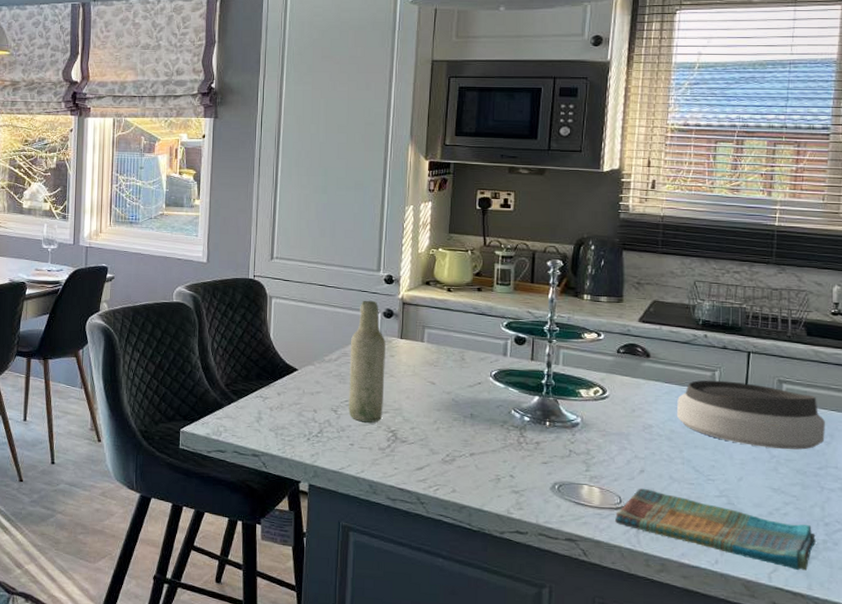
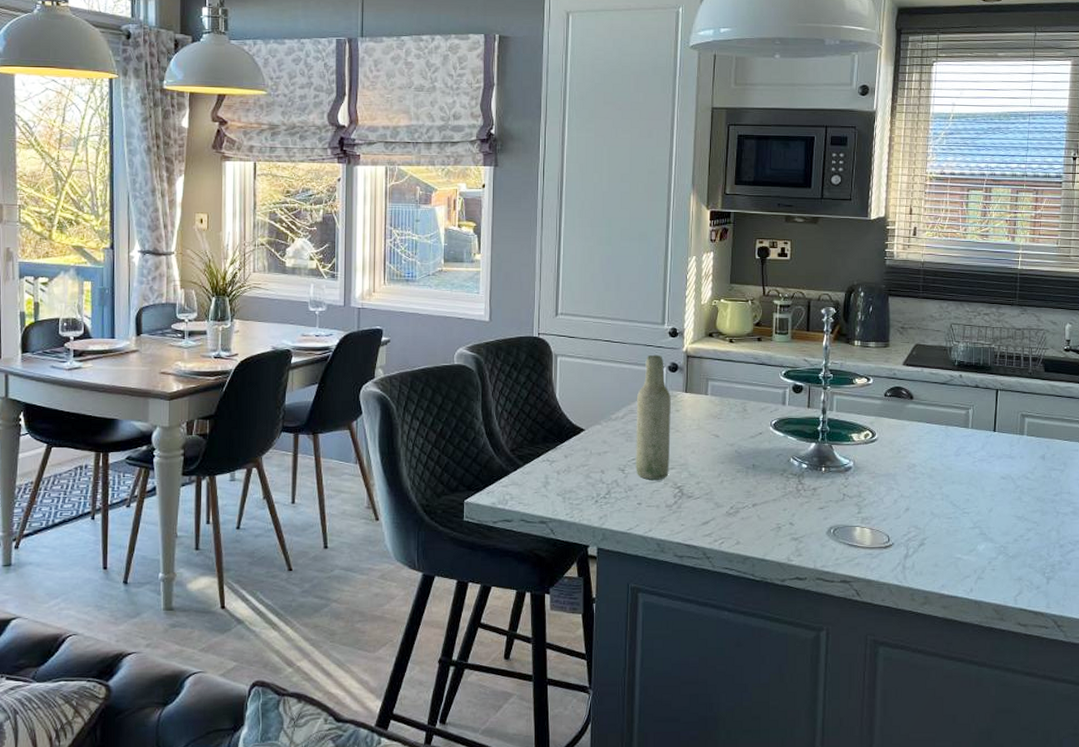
dish towel: present [614,488,816,570] -> none [883,525,1053,591]
bowl: present [676,380,825,450] -> none [936,418,1060,479]

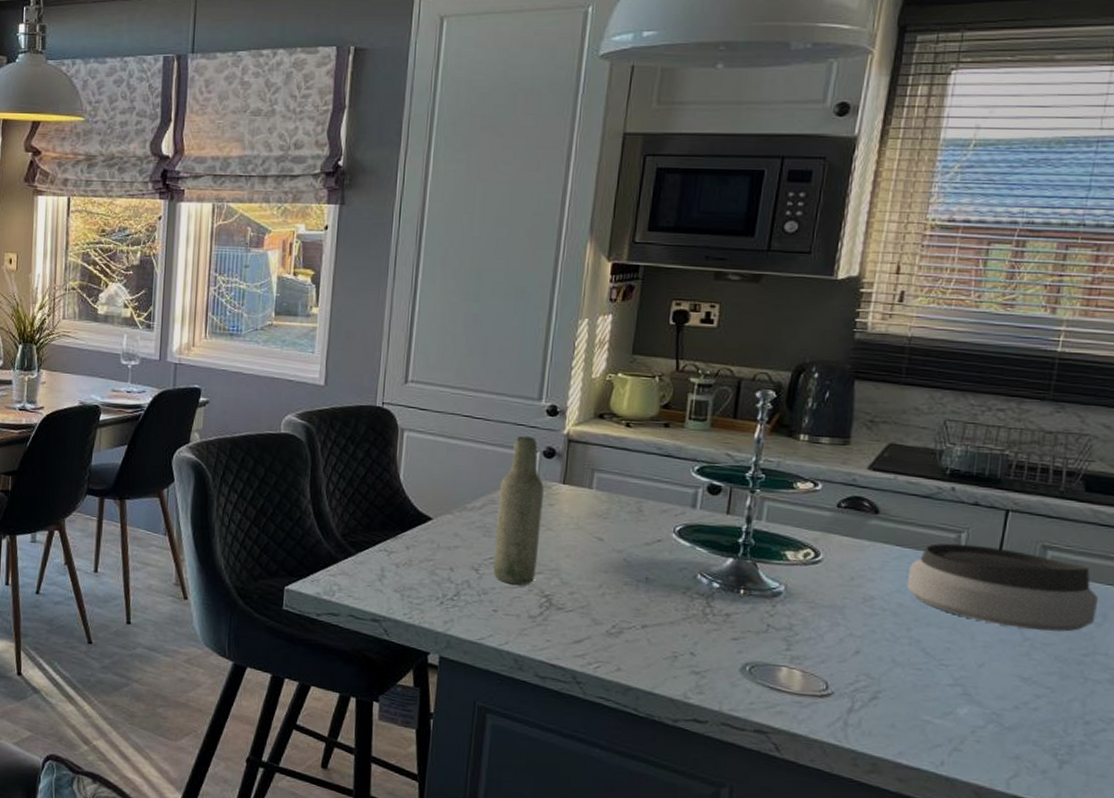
bowl: none [936,418,1060,479] -> present [906,543,1098,632]

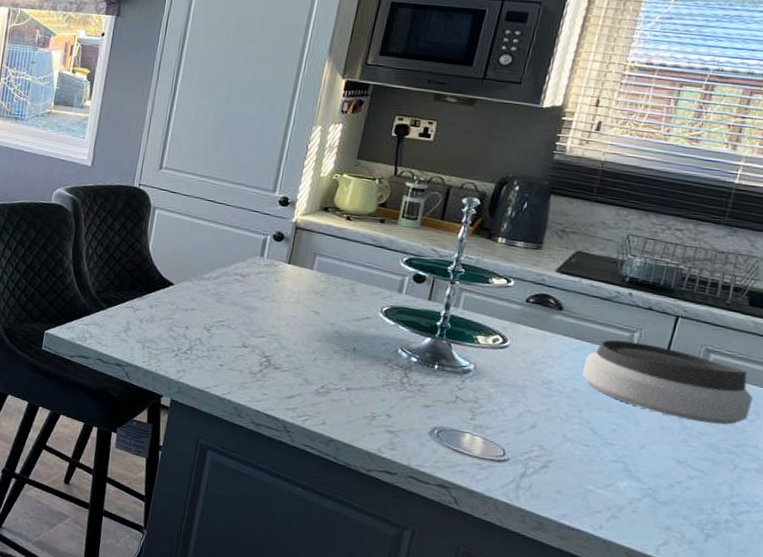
bottle: present [493,435,544,585] -> none [222,221,272,346]

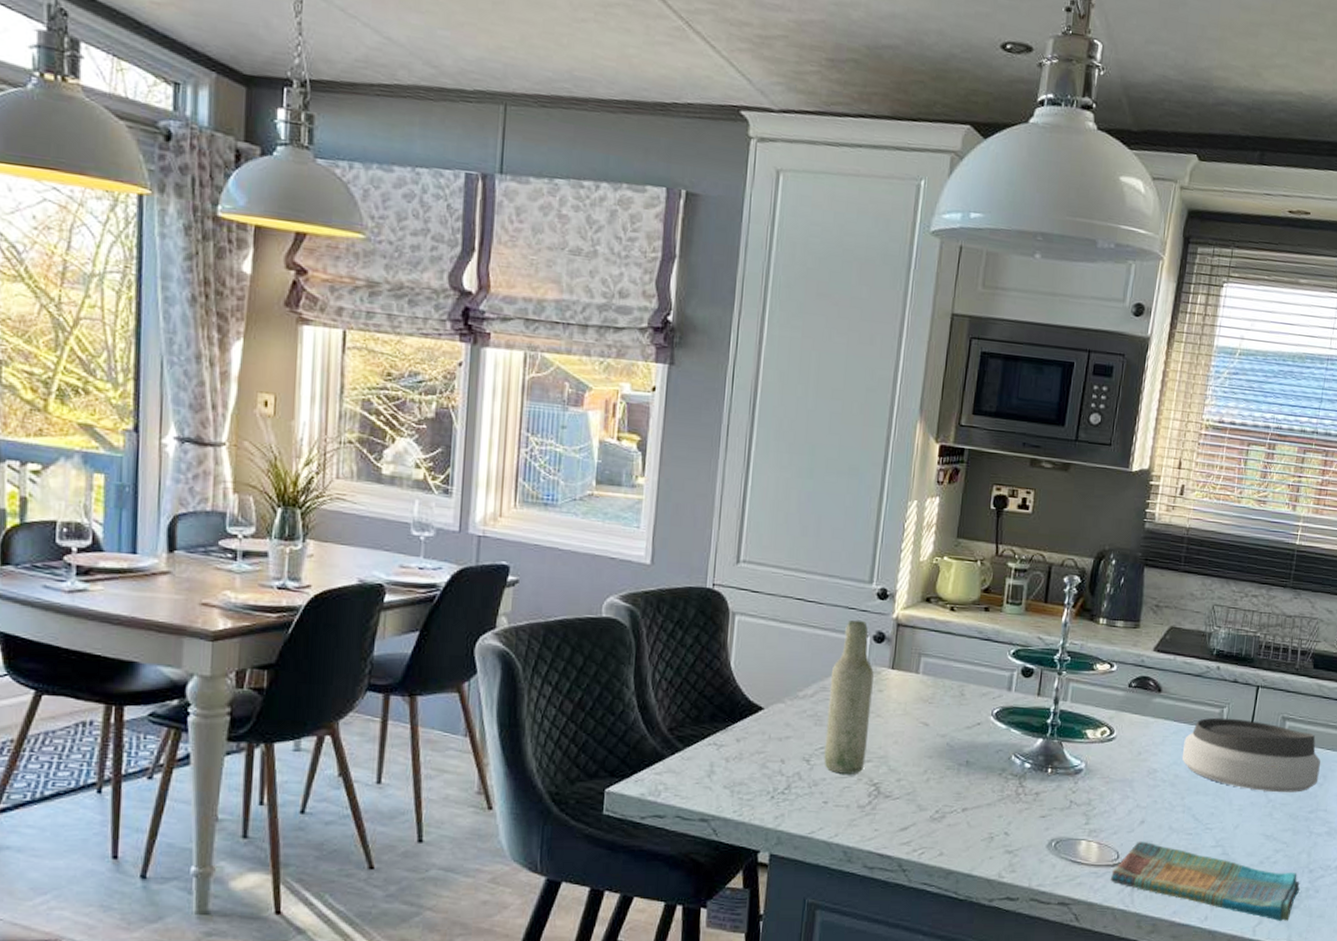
bottle: none [222,221,272,346] -> present [824,620,874,774]
dish towel: none [494,443,719,548] -> present [1110,841,1300,921]

